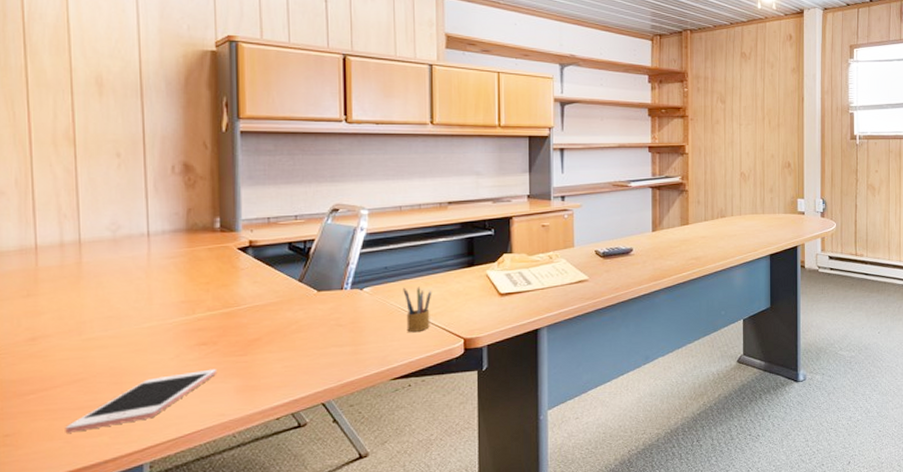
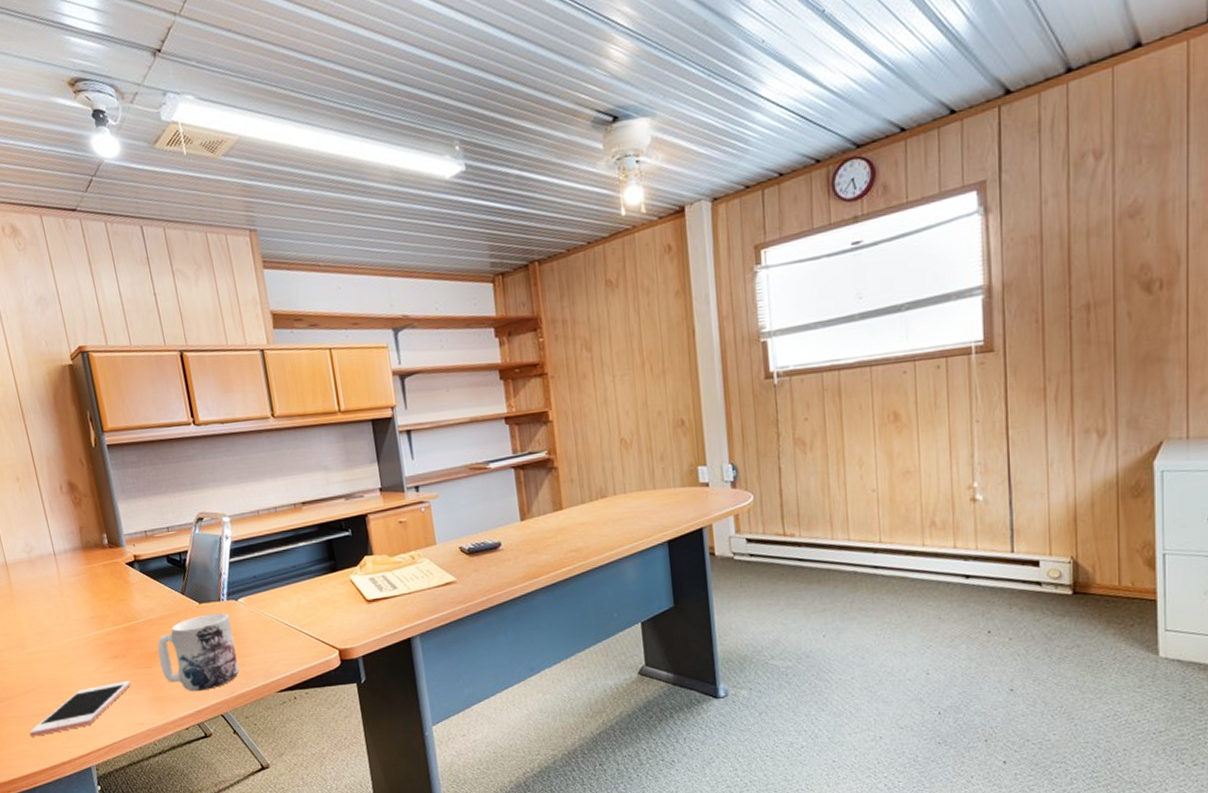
mug: none [258,301,352,380] -> present [157,612,240,692]
pencil box: present [403,286,432,332] -> none [273,595,305,643]

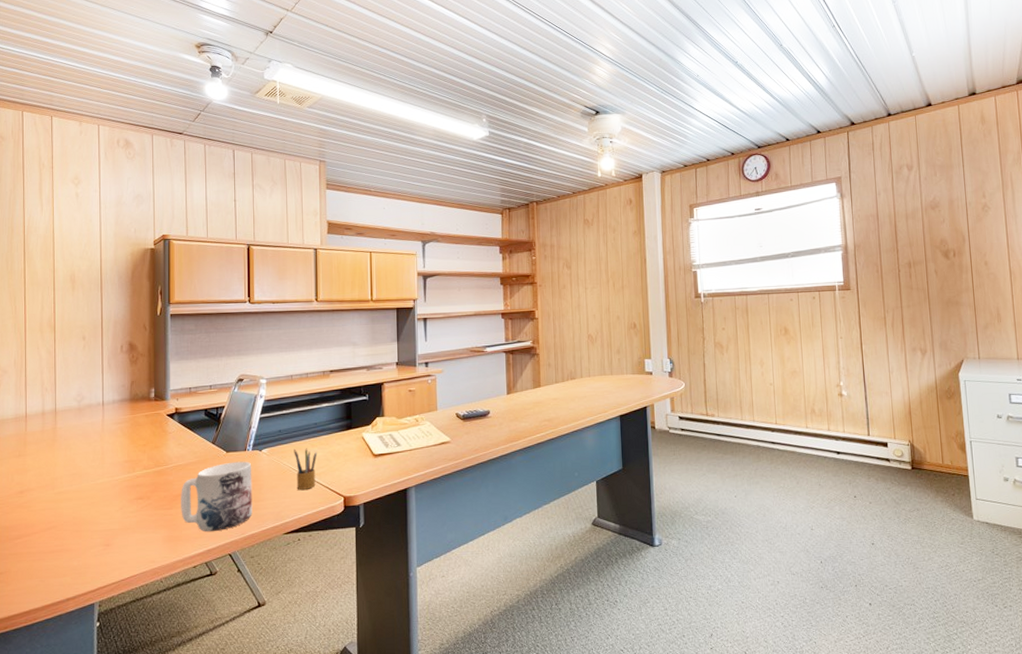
cell phone: present [29,680,132,737] -> none [40,520,150,573]
pencil box: none [273,595,305,643] -> present [294,448,318,490]

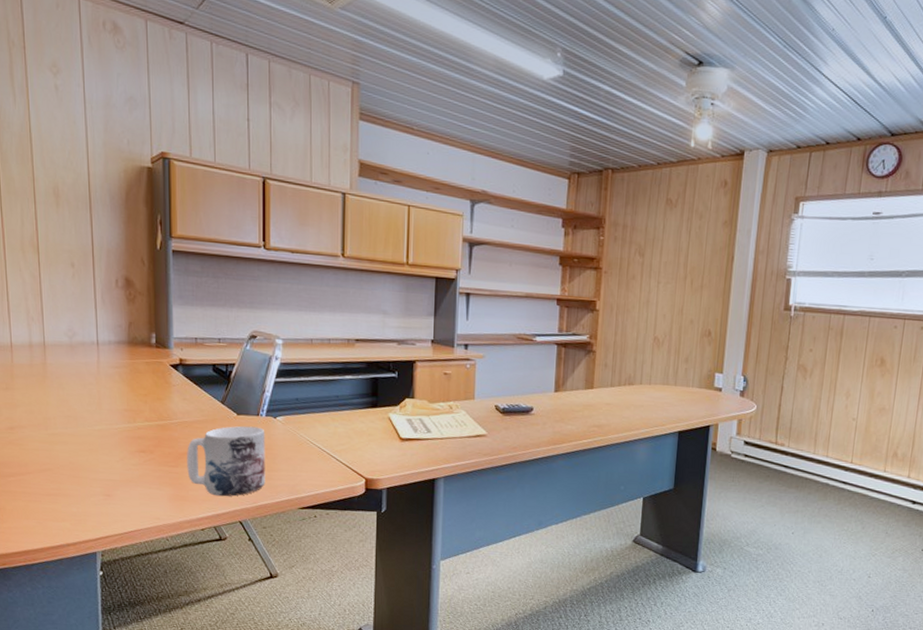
pencil box: present [294,448,318,490] -> none [312,420,338,466]

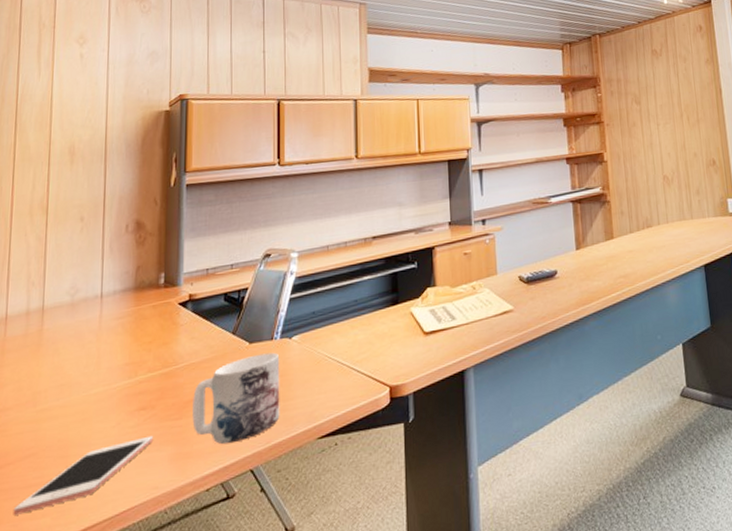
cell phone: none [37,475,154,515] -> present [13,435,154,515]

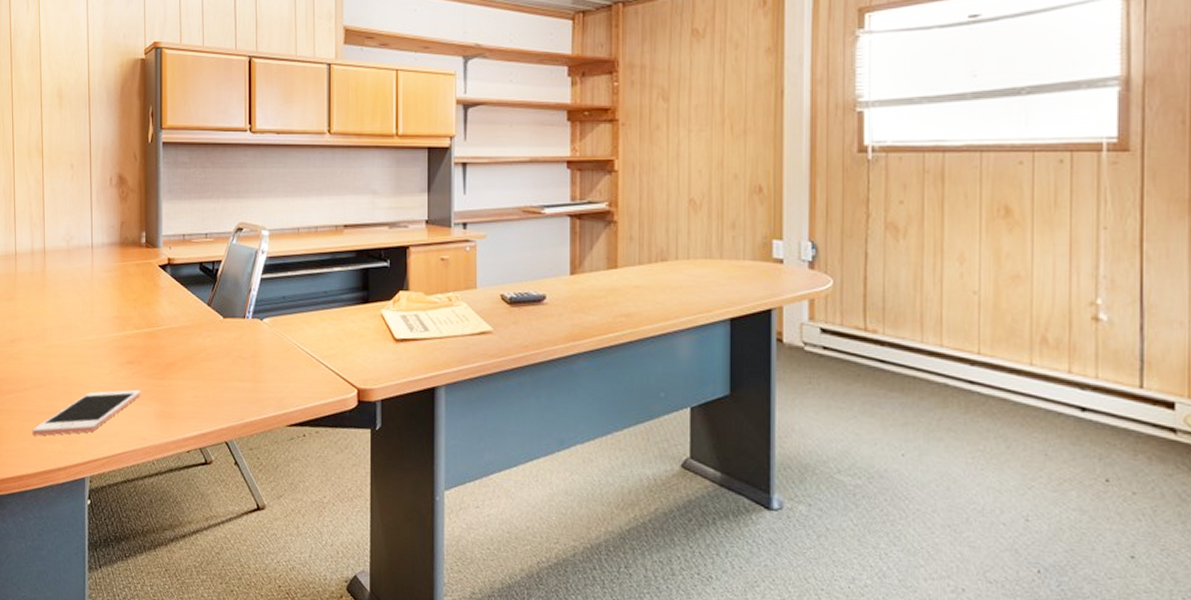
mug: present [192,352,280,445] -> none [174,330,252,413]

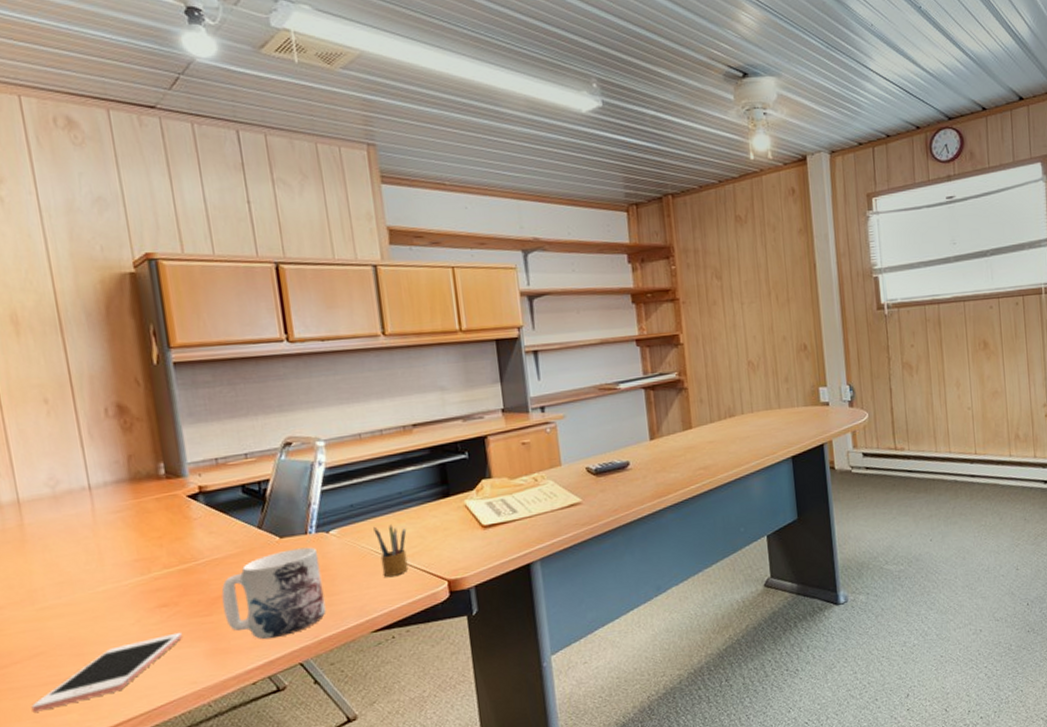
mug: none [174,330,252,413] -> present [221,547,326,640]
pencil box: none [299,321,327,374] -> present [373,524,409,577]

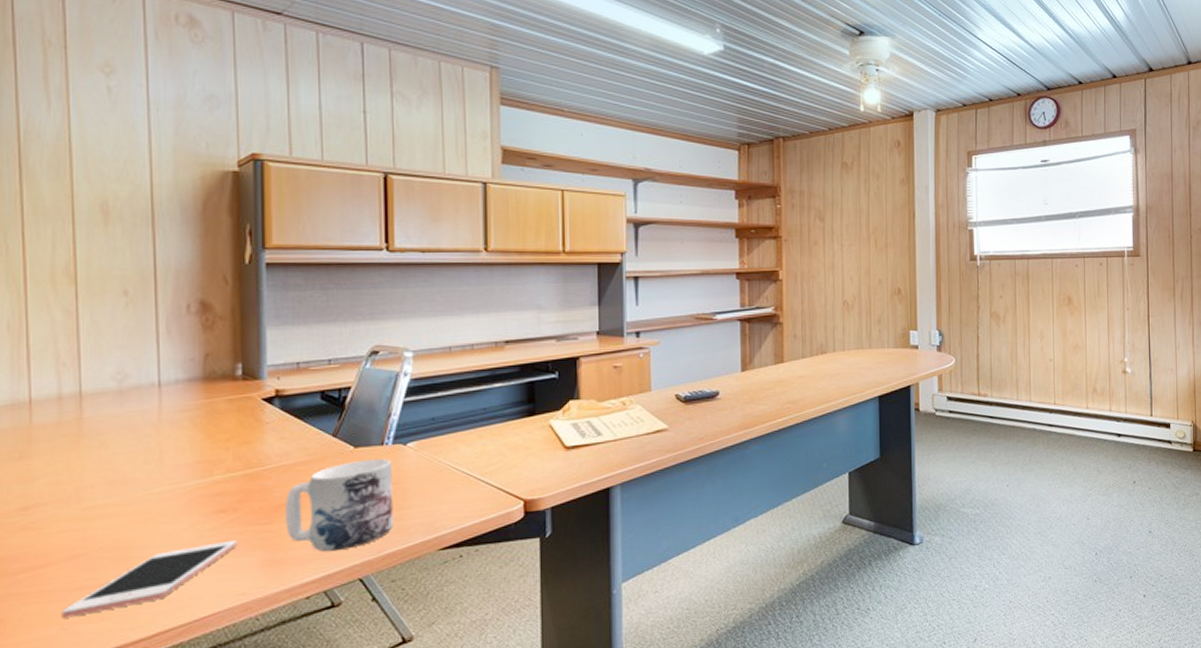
pencil box: present [373,524,409,577] -> none [453,440,487,493]

